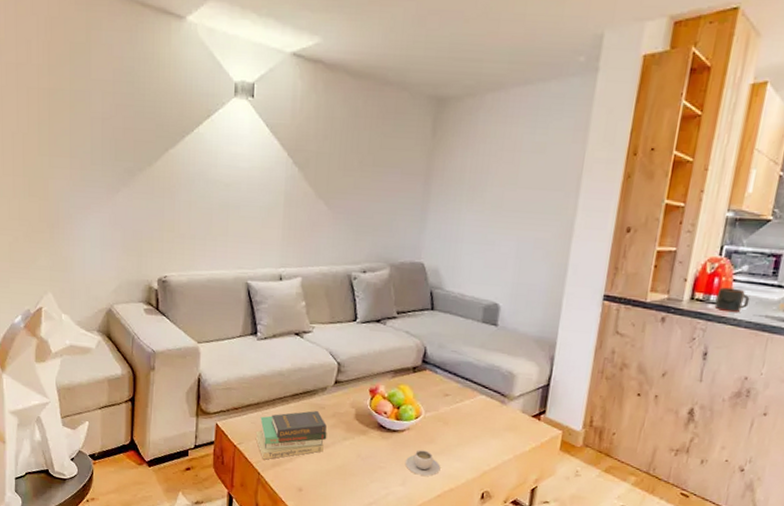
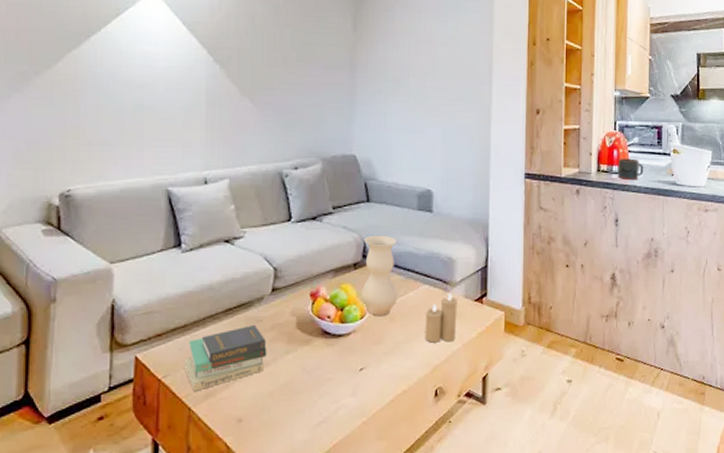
teacup: present [404,450,441,476] -> none [353,352,391,381]
vase: none [416,342,458,419] -> present [360,235,398,317]
candle: none [476,405,514,452] -> present [424,292,457,343]

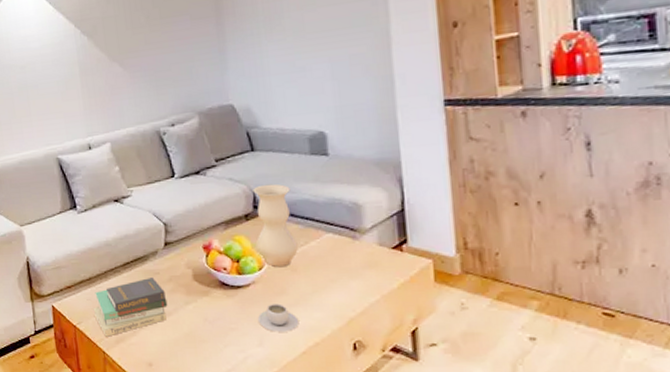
teacup: none [353,352,391,381] -> present [257,304,300,332]
candle: present [424,292,457,343] -> none [332,240,372,294]
mug: present [617,158,644,181] -> none [583,62,629,92]

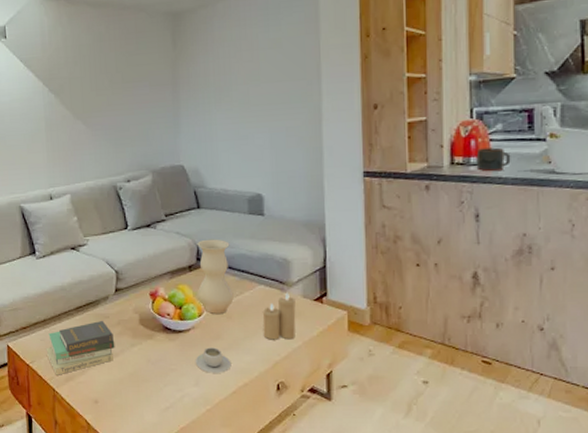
candle: none [332,240,372,294] -> present [262,292,296,340]
mug: none [583,62,629,92] -> present [476,147,511,172]

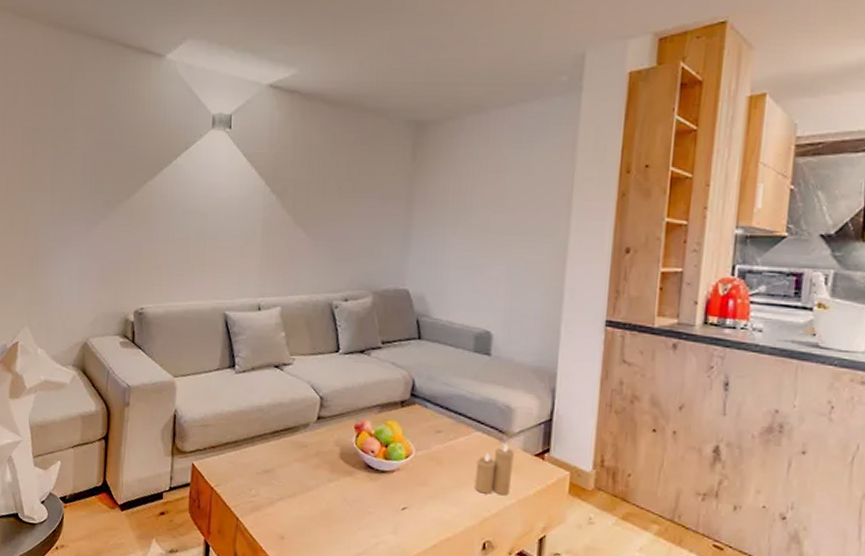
books: present [46,321,115,375] -> none [233,449,310,504]
teacup: present [195,347,232,373] -> none [395,493,436,523]
vase: present [197,239,234,315] -> none [406,374,449,459]
mug: present [476,147,511,172] -> none [731,310,772,338]

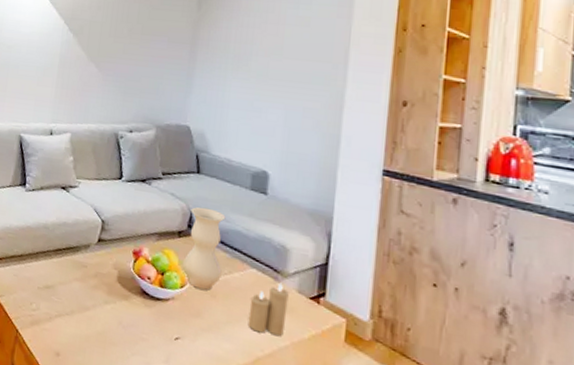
vase: none [406,374,449,459] -> present [182,206,226,291]

